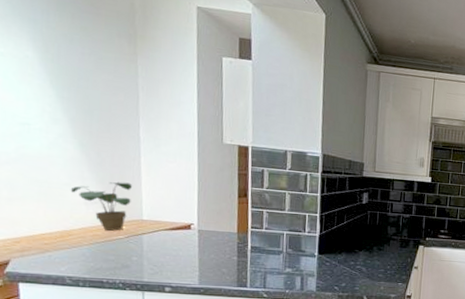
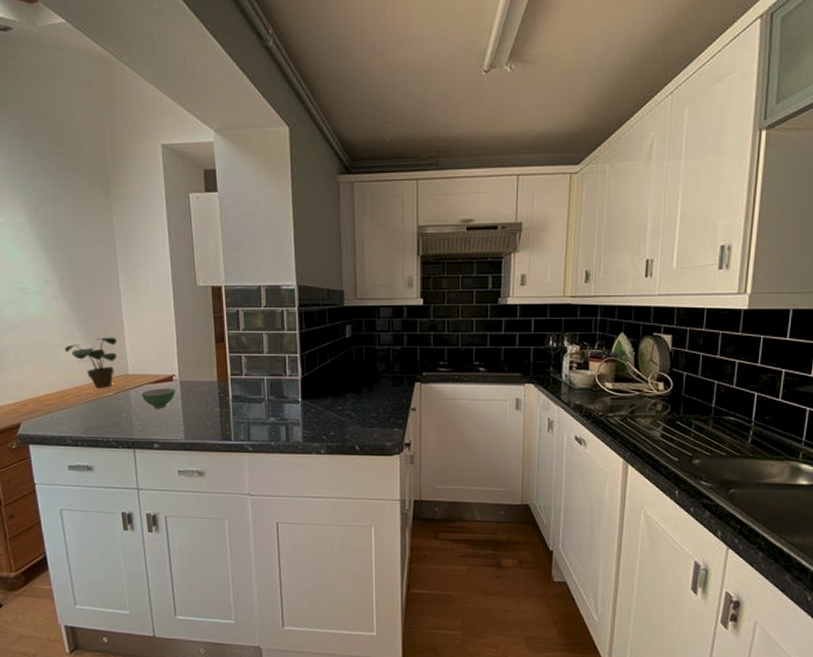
bowl: none [155,235,194,255] -> present [141,388,176,409]

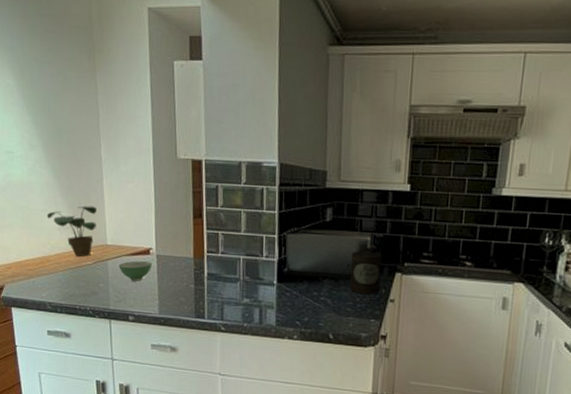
toaster: none [306,346,396,393] -> present [282,227,377,280]
canister: none [371,359,401,404] -> present [350,246,382,294]

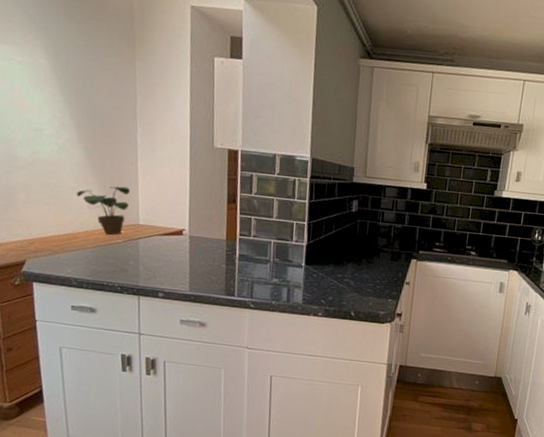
bowl: present [118,261,153,282] -> none [150,240,185,260]
toaster: present [282,227,377,280] -> none [311,216,396,265]
canister: present [350,246,382,294] -> none [371,235,400,277]

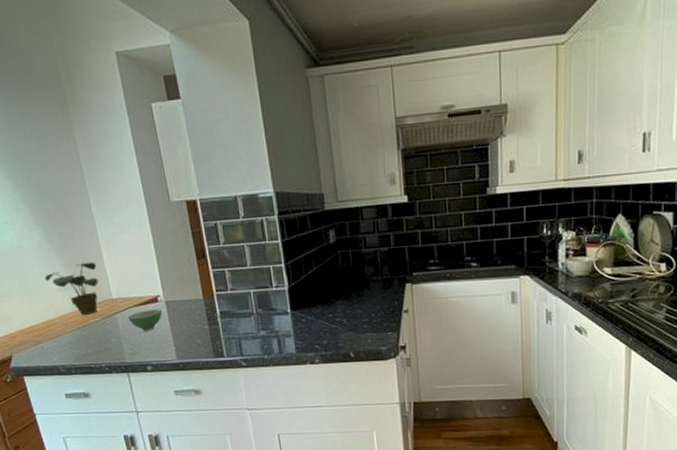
bowl: none [150,240,185,260] -> present [128,309,163,331]

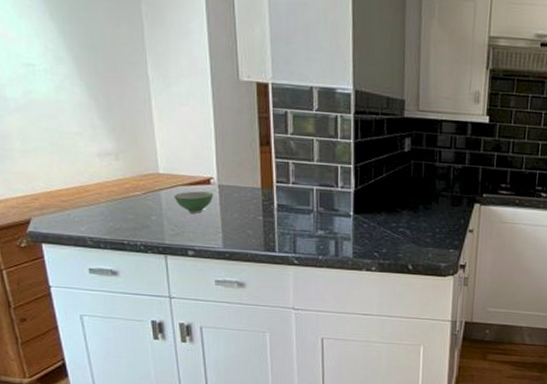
potted plant: present [44,262,99,315] -> none [81,129,146,187]

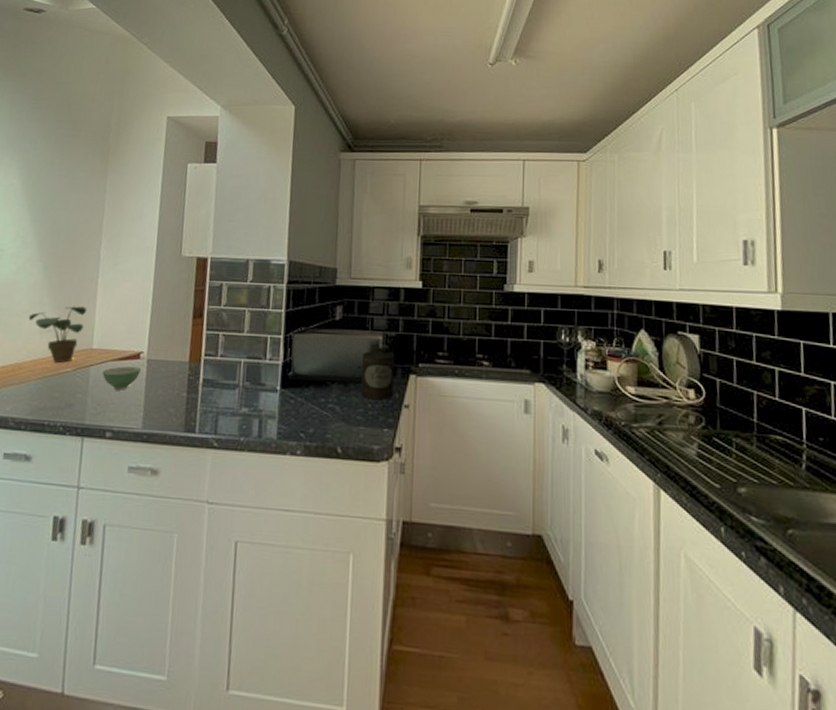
potted plant: none [81,129,146,187] -> present [28,306,88,363]
toaster: none [359,157,456,211] -> present [287,327,390,384]
canister: none [429,177,461,225] -> present [361,346,395,399]

